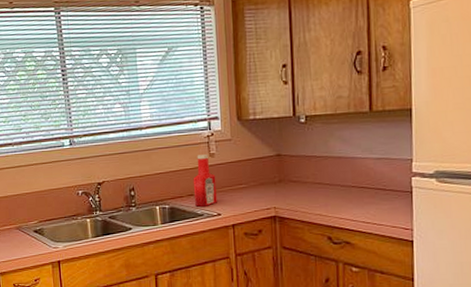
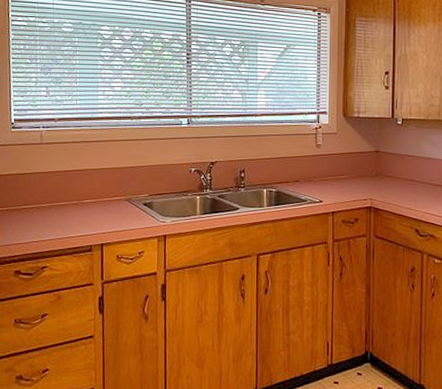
ketchup bottle: present [193,154,217,207] -> none [299,145,320,193]

